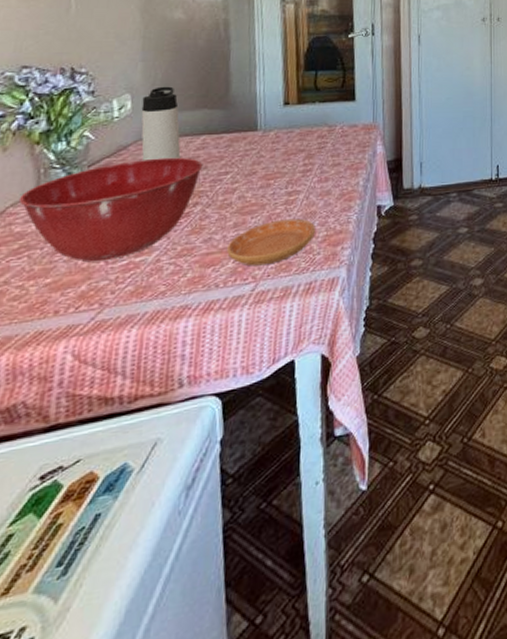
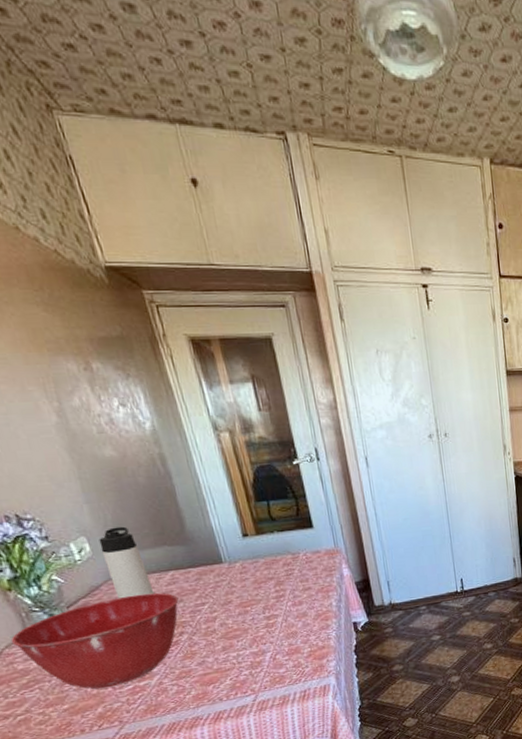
saucer: present [227,218,315,266] -> none [221,638,300,682]

